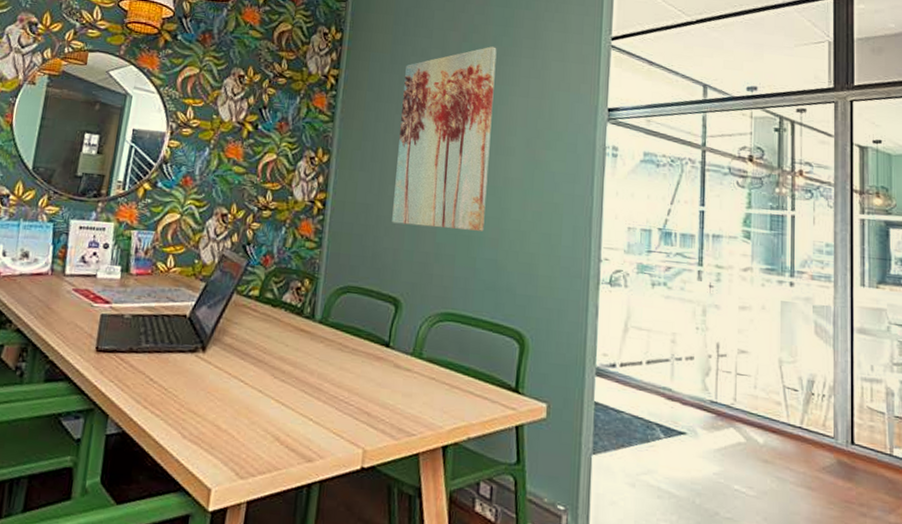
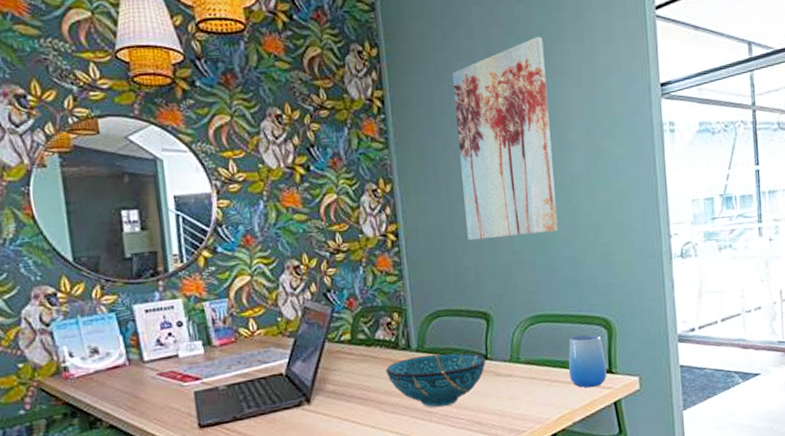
decorative bowl: none [285,328,387,388] -> present [386,352,486,408]
cup: none [471,343,514,404] -> present [568,334,607,388]

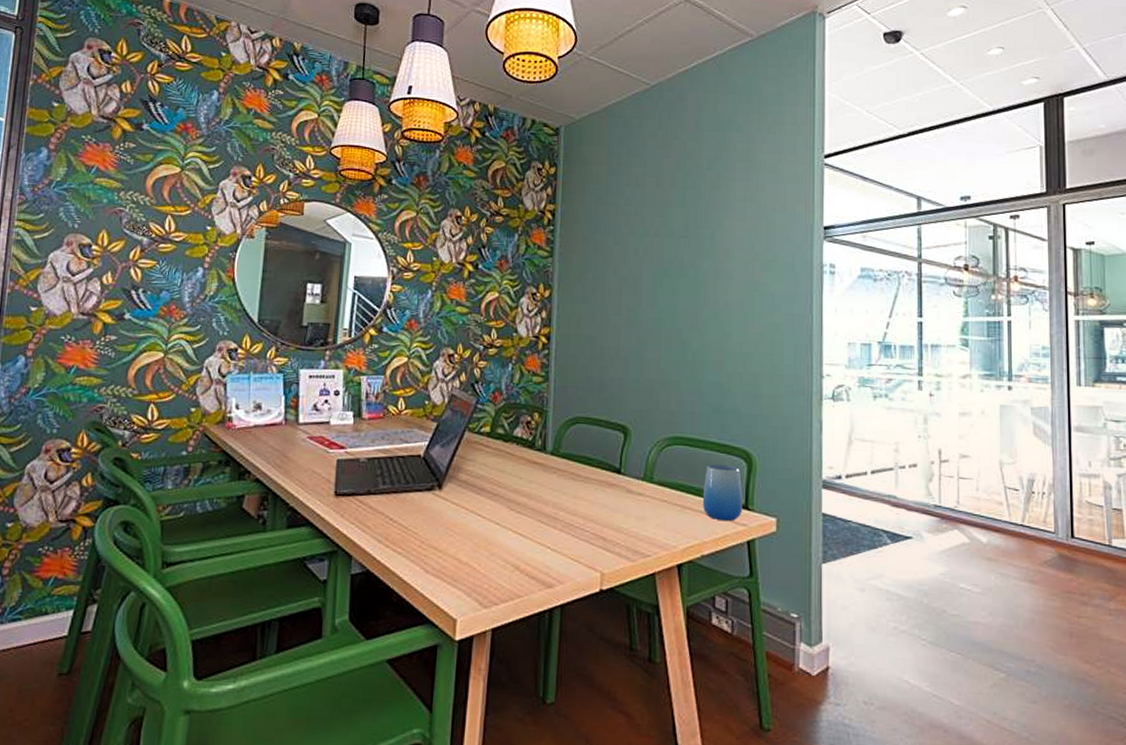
decorative bowl: present [386,352,486,408] -> none [518,459,618,516]
wall art: present [452,36,558,241] -> none [616,172,711,356]

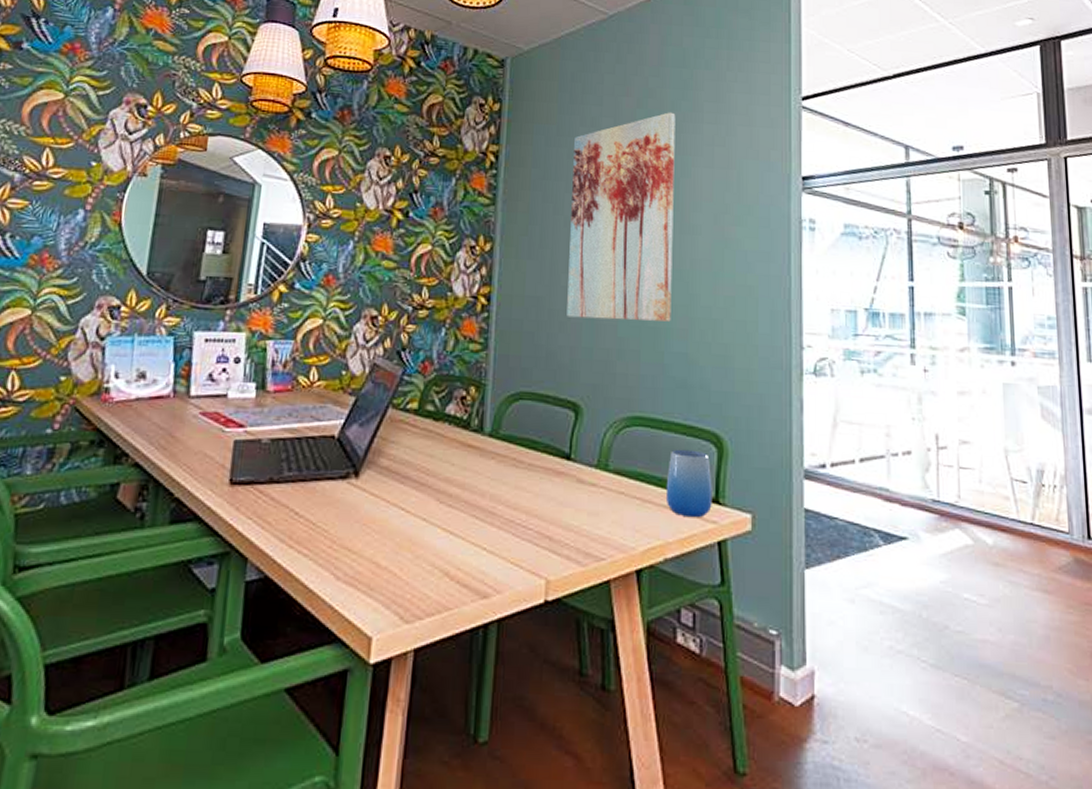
wall art: none [616,172,711,356] -> present [567,112,676,322]

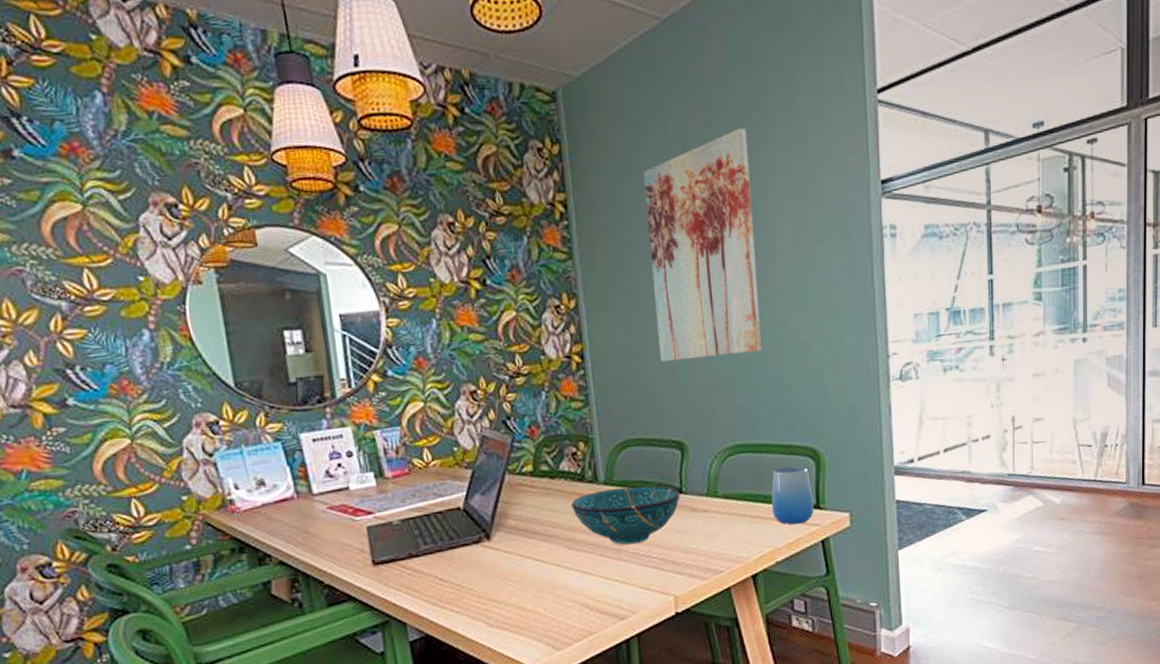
decorative bowl: none [450,442,568,510] -> present [571,486,680,546]

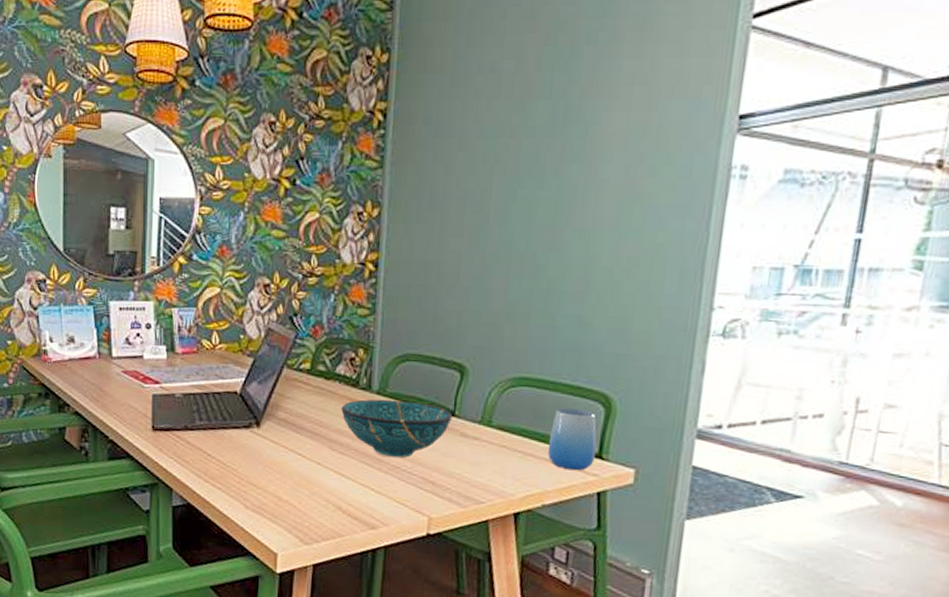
wall art: present [643,128,762,362] -> none [455,48,590,284]

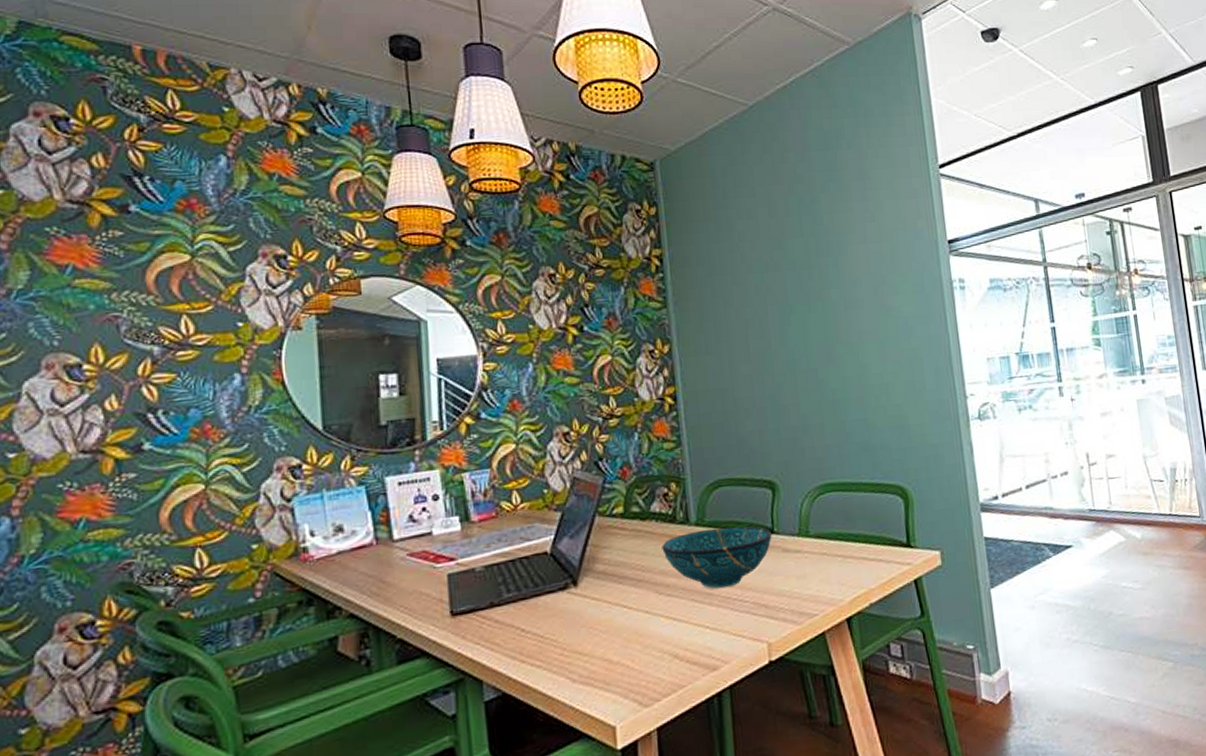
cup: present [547,408,597,471] -> none [862,504,905,564]

